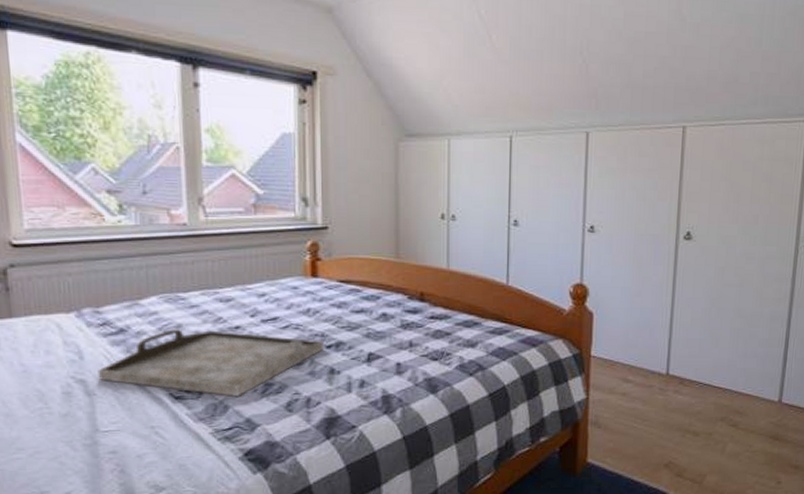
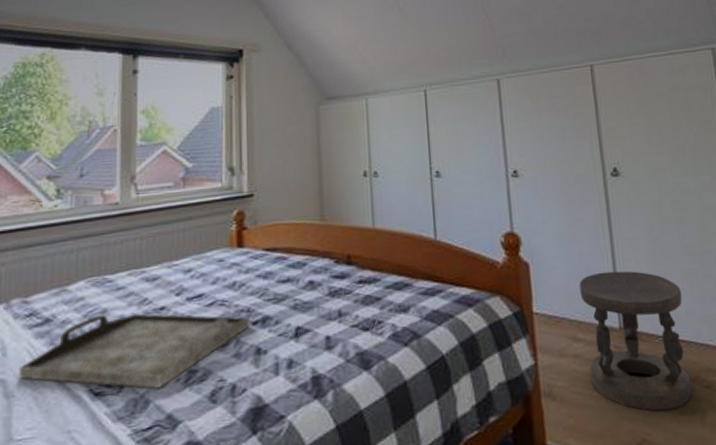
stool: none [633,325,727,441] -> present [579,271,692,411]

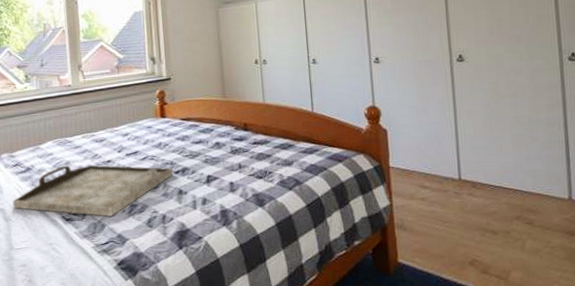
stool: present [579,271,692,411] -> none [427,136,516,240]

